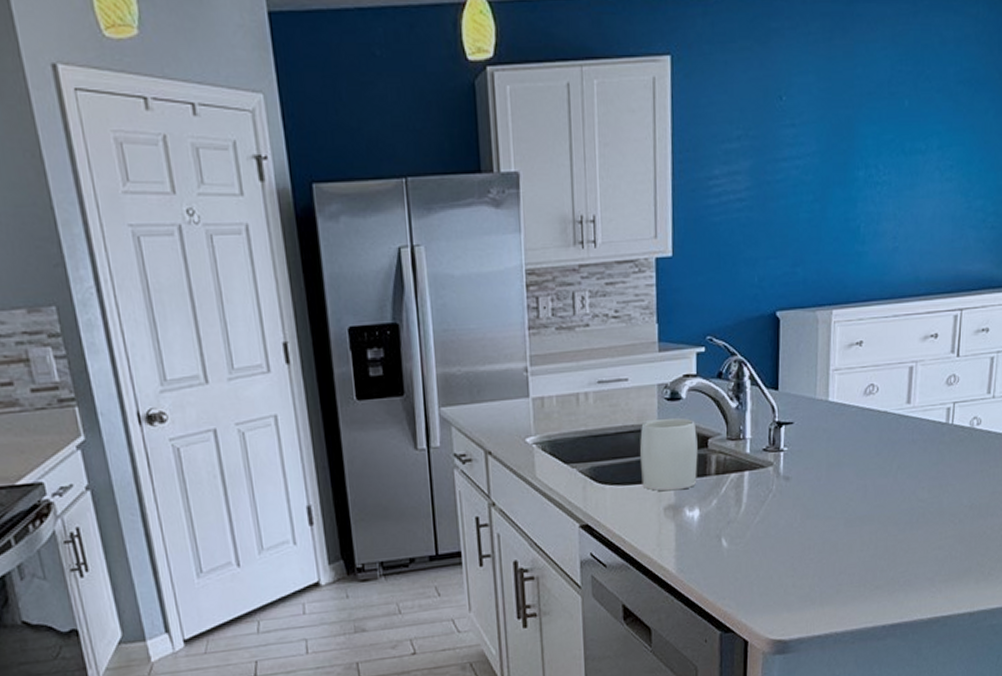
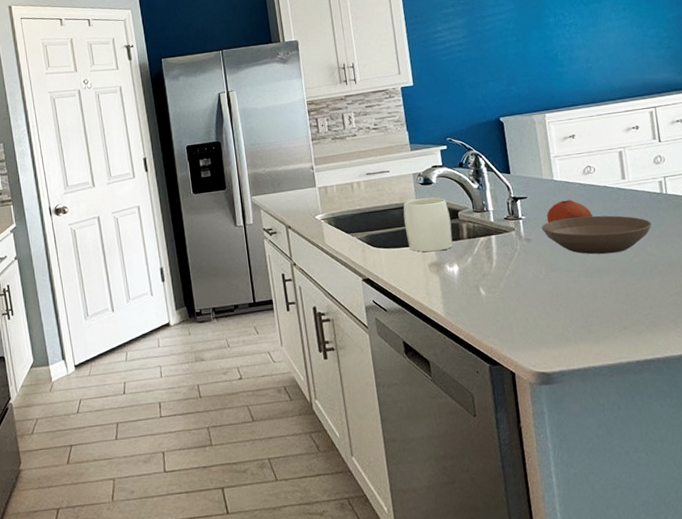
bowl: none [804,449,929,498] -> present [541,215,652,255]
fruit: none [812,427,865,458] -> present [546,199,593,224]

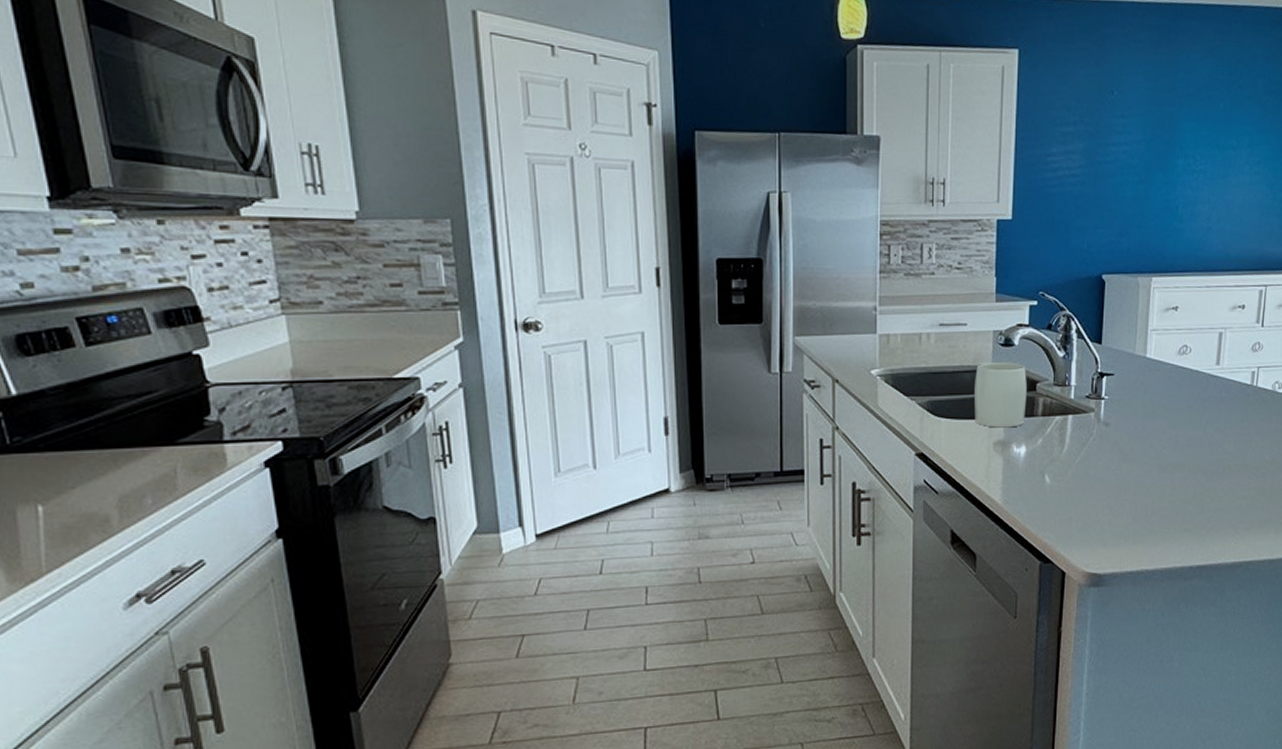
bowl: present [541,215,652,255] -> none [1123,403,1235,448]
fruit: present [546,199,593,224] -> none [1130,382,1178,408]

